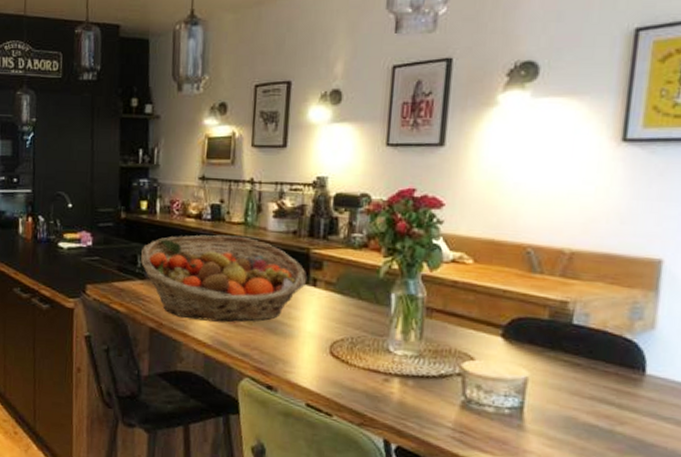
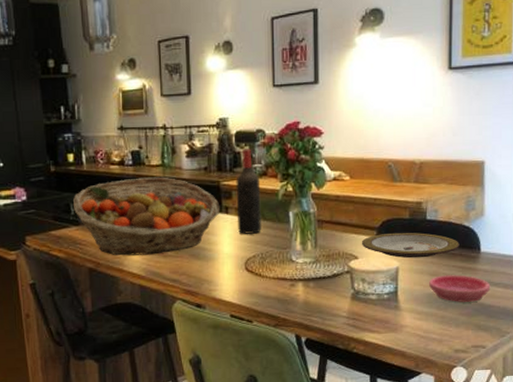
wine bottle: none [326,214,359,315] -> present [236,148,263,235]
plate: none [480,334,616,371] -> present [361,232,460,258]
saucer: none [568,396,656,436] -> present [429,275,491,302]

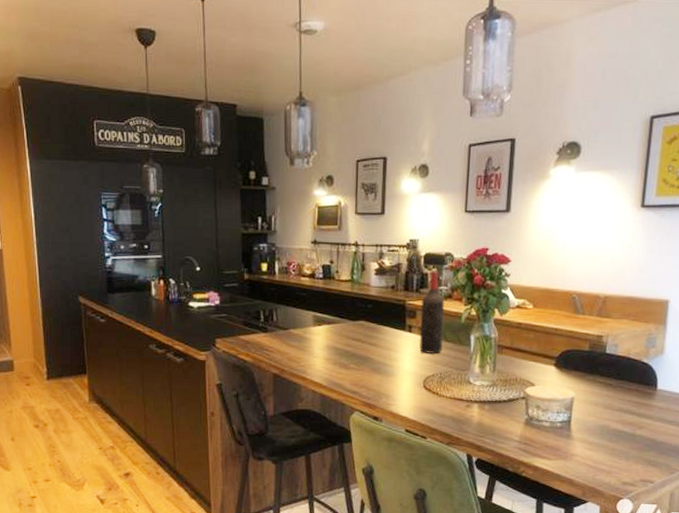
fruit basket: present [73,177,220,256] -> none [263,291,404,366]
plate: present [361,232,460,258] -> none [539,363,637,390]
saucer: present [429,275,491,302] -> none [603,409,664,437]

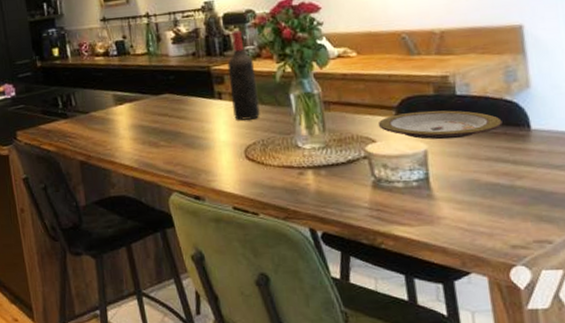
plate: none [539,363,637,390] -> present [377,110,503,140]

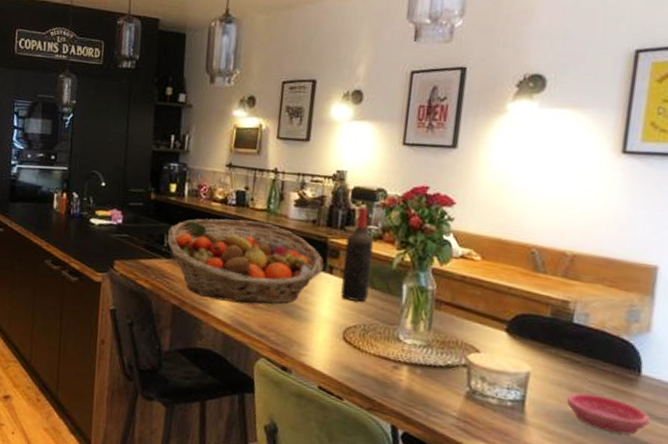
fruit basket: none [60,65,213,148] -> present [167,218,324,304]
plate: present [377,110,503,140] -> none [485,329,614,368]
saucer: none [468,157,550,189] -> present [567,392,651,434]

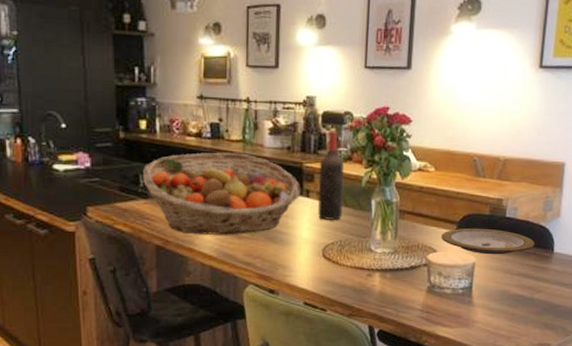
plate: none [485,329,614,368] -> present [440,228,535,255]
saucer: present [567,392,651,434] -> none [503,273,560,301]

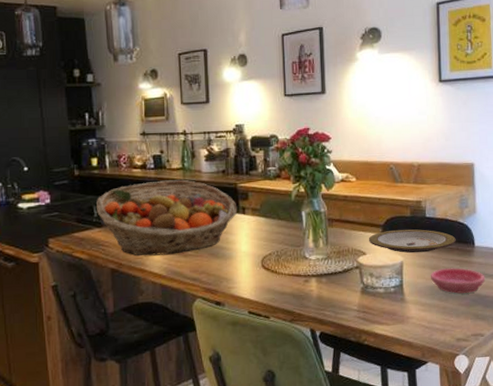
wine bottle: present [318,130,345,221] -> none [252,153,277,234]
saucer: none [503,273,560,301] -> present [431,268,485,294]

